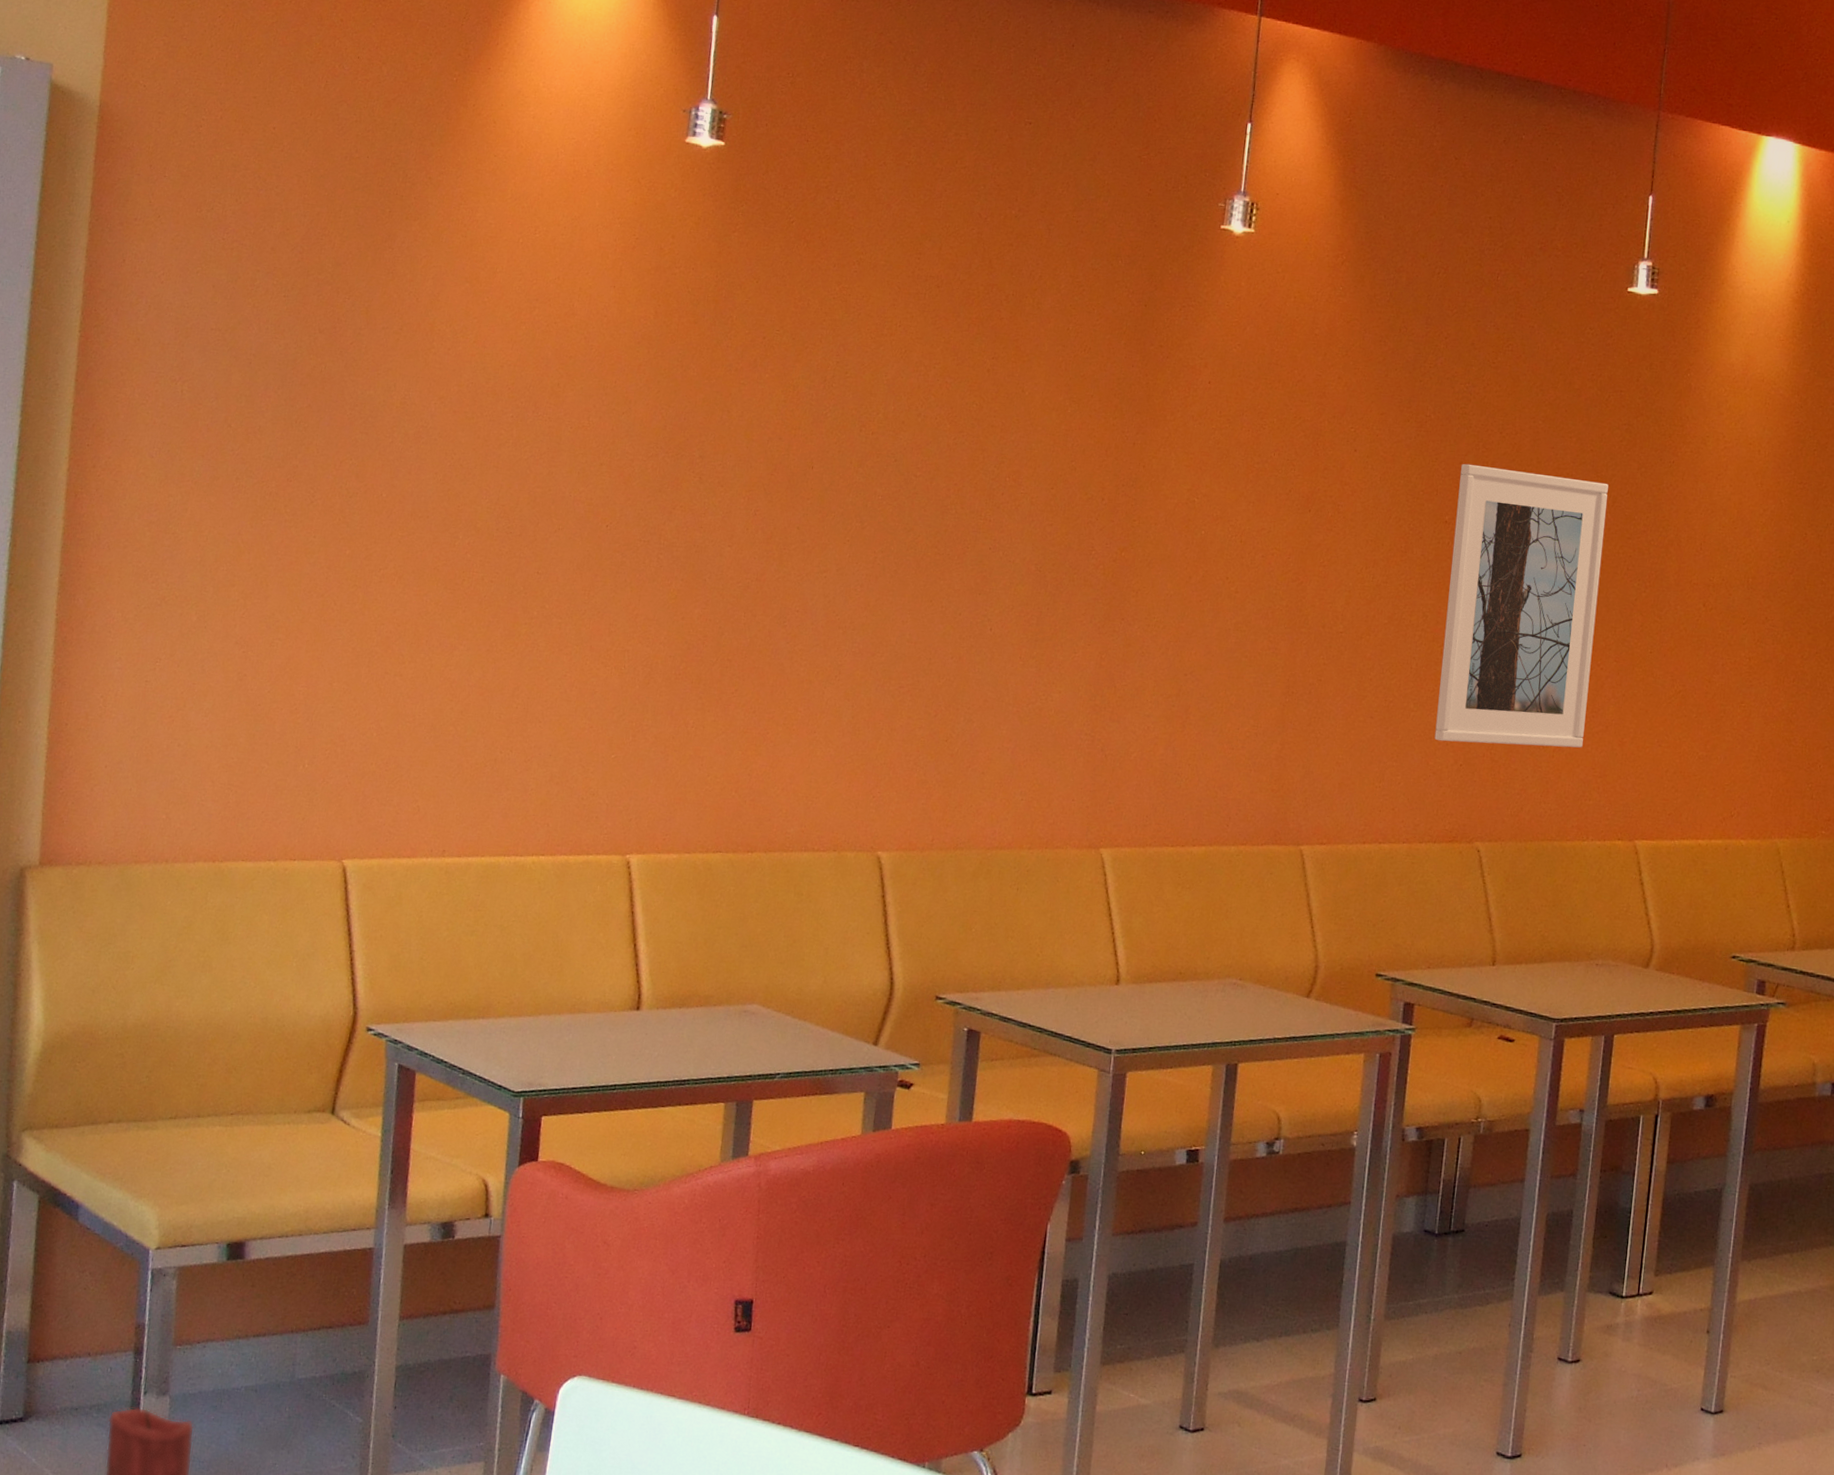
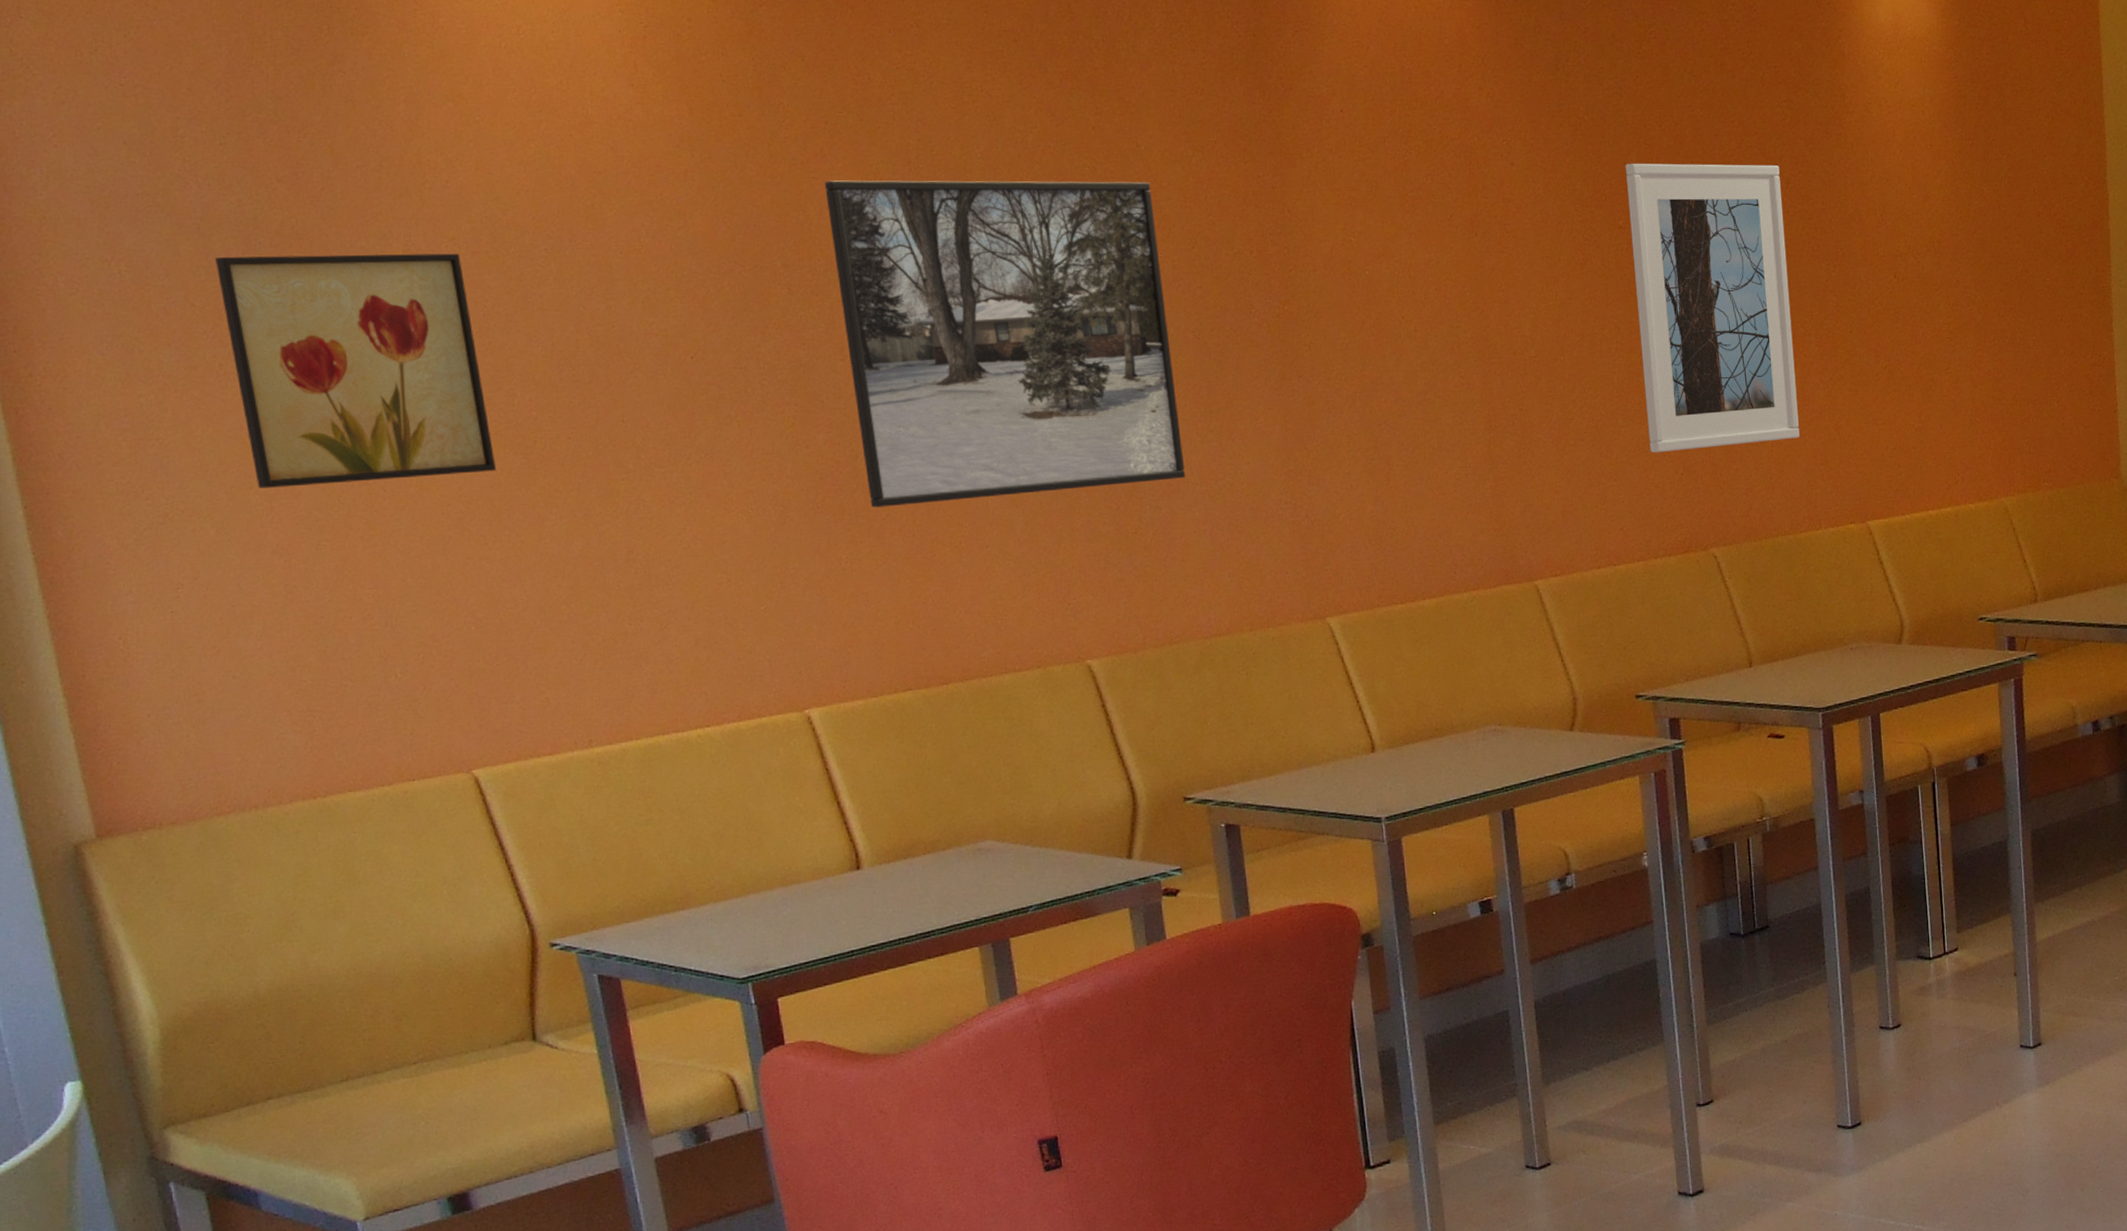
wall art: none [239,389,444,601] -> present [215,253,496,488]
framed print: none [724,388,1027,698] -> present [824,180,1186,508]

